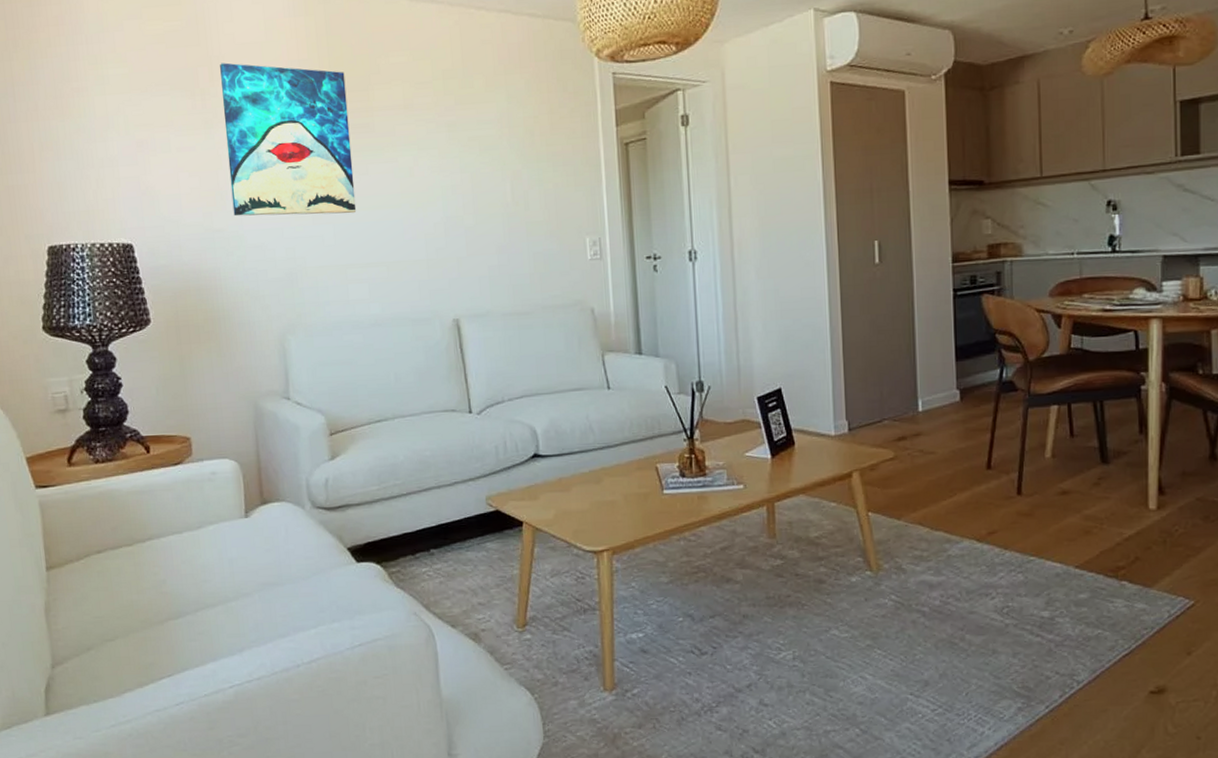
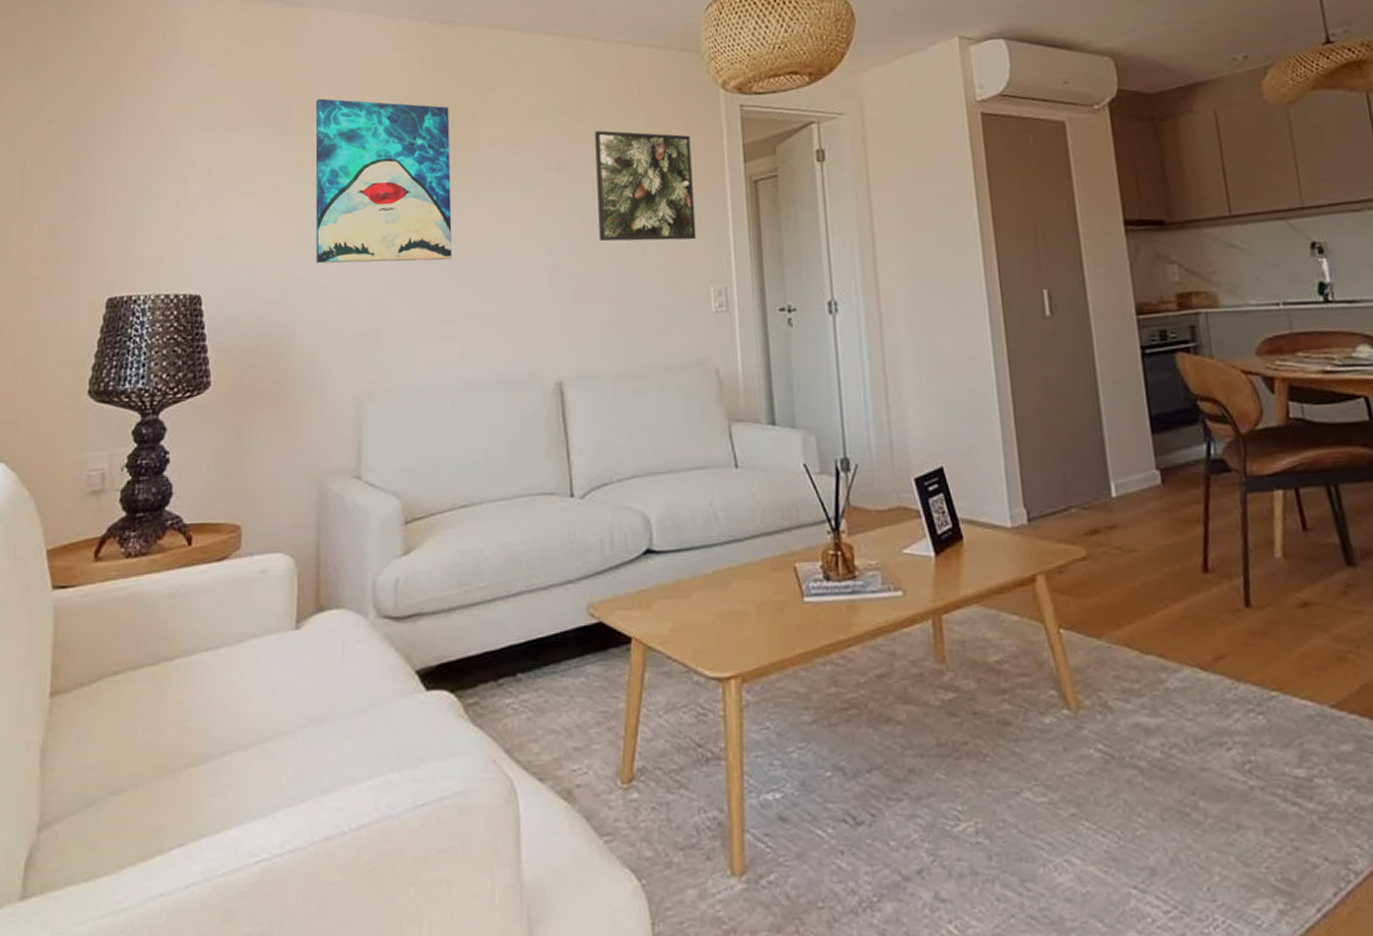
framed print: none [480,95,574,198] -> present [594,130,697,242]

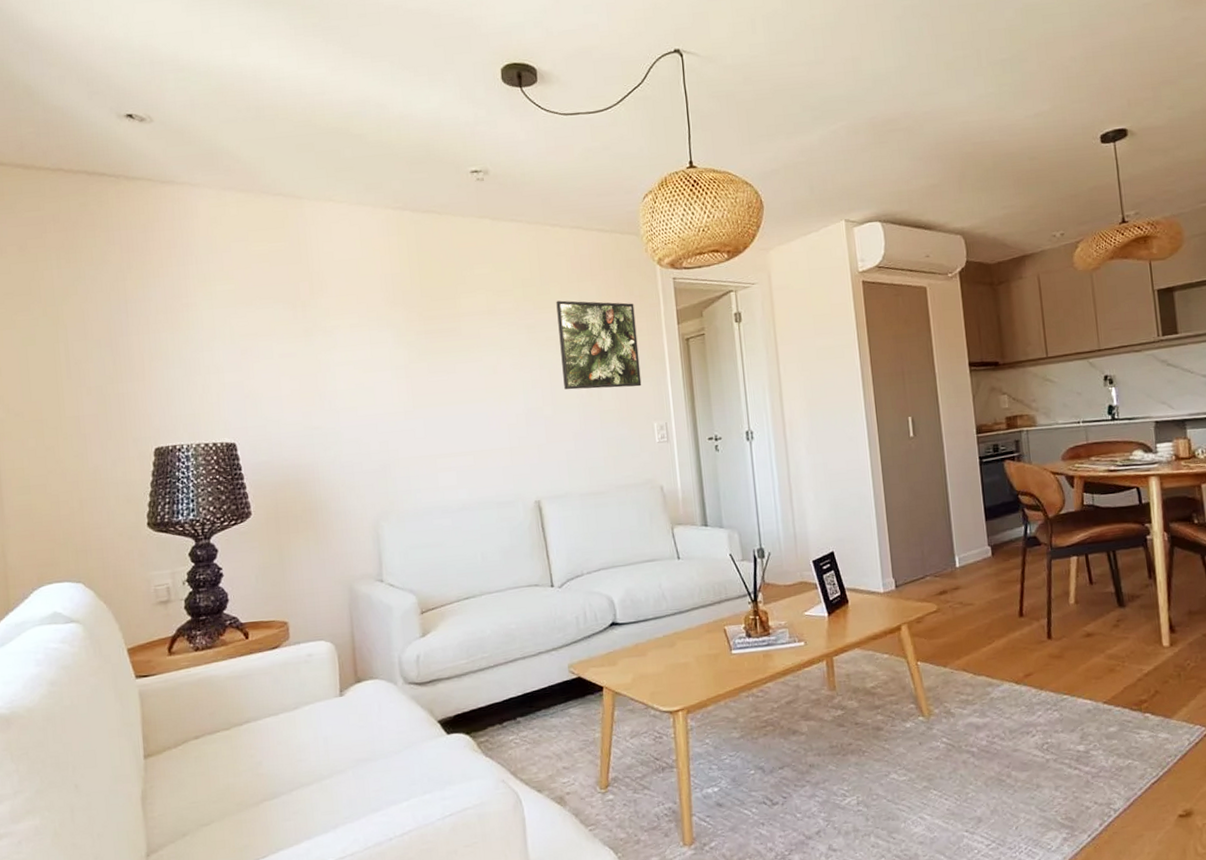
wall art: present [315,98,453,264] -> none [320,277,445,415]

